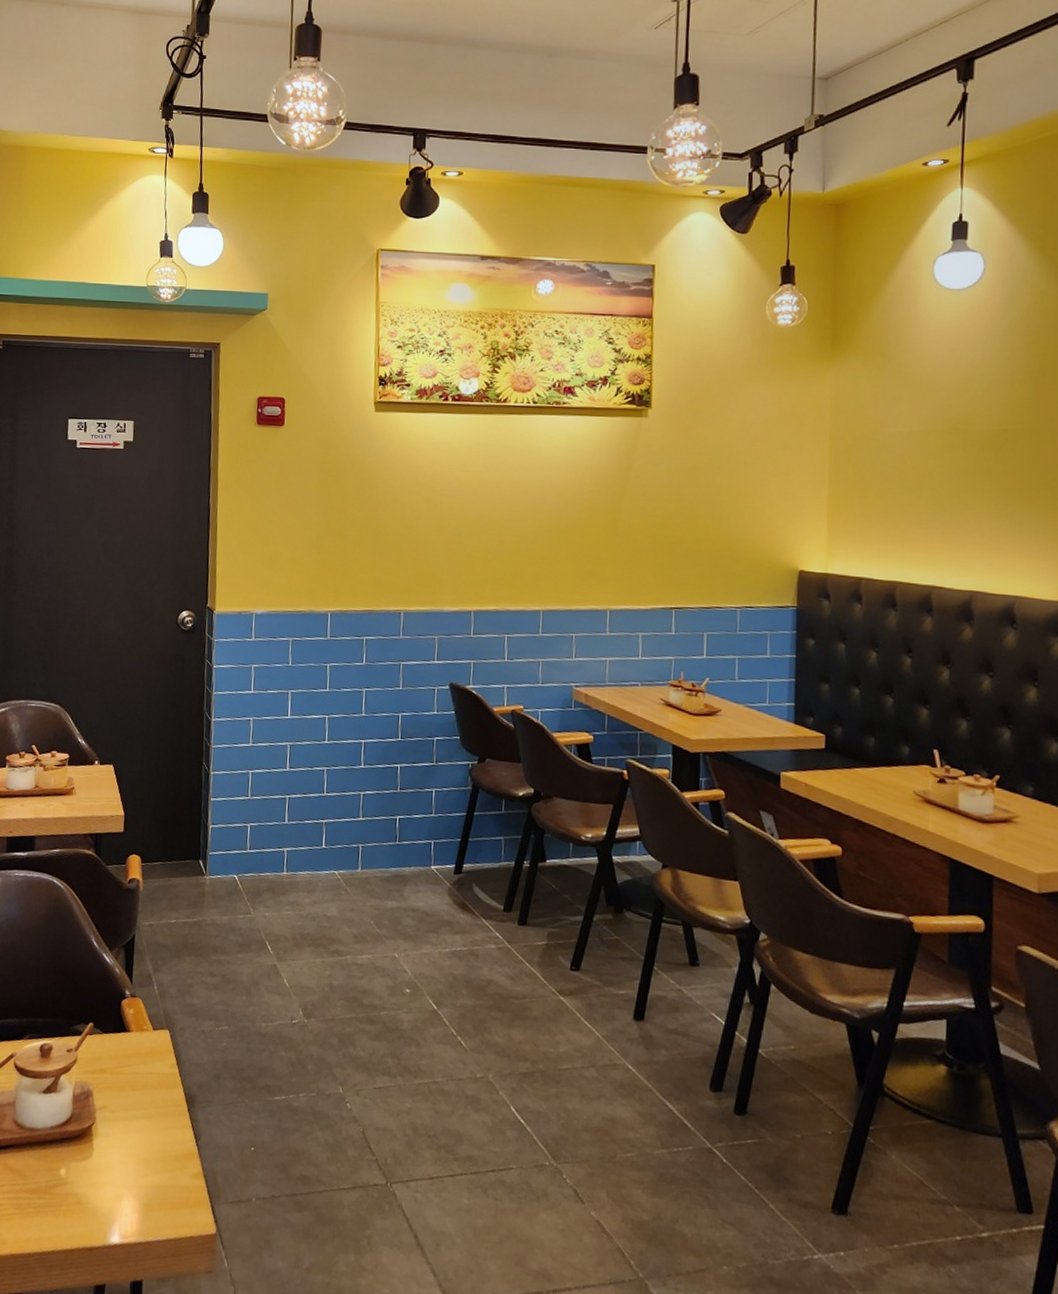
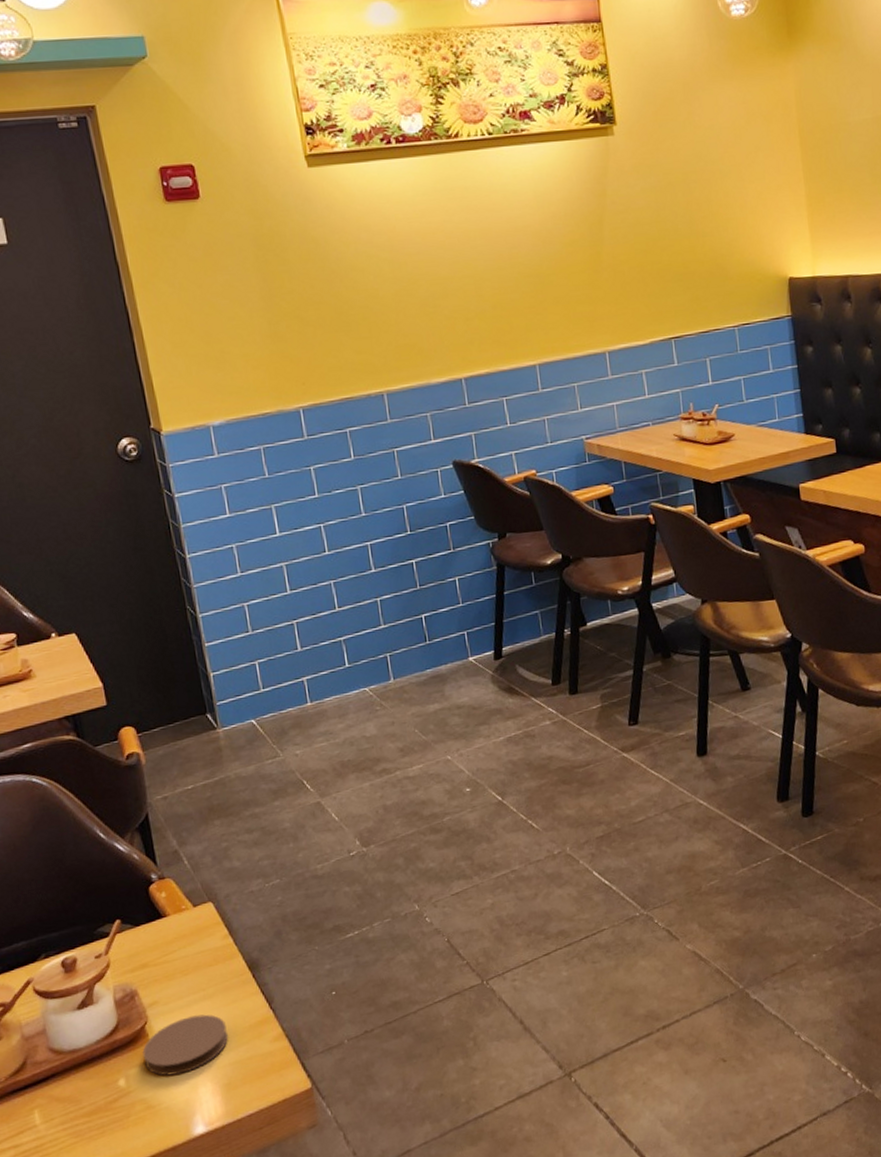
coaster: none [84,1129,157,1182] -> present [142,1014,229,1076]

